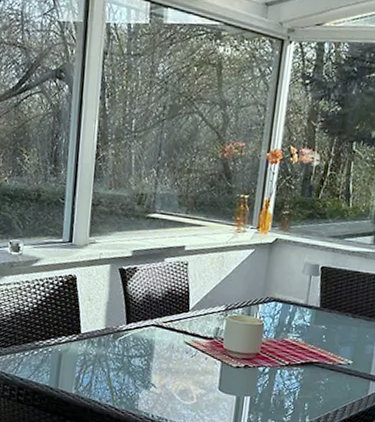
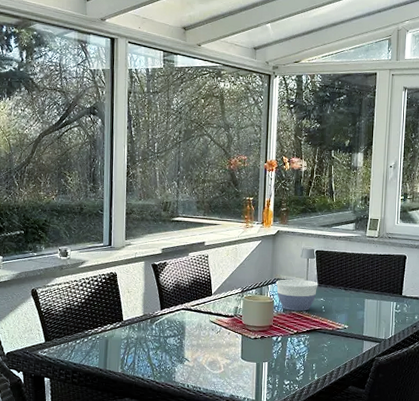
bowl: none [268,298,321,339] -> present [275,279,318,311]

